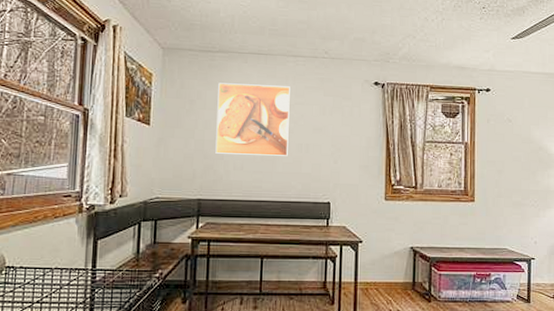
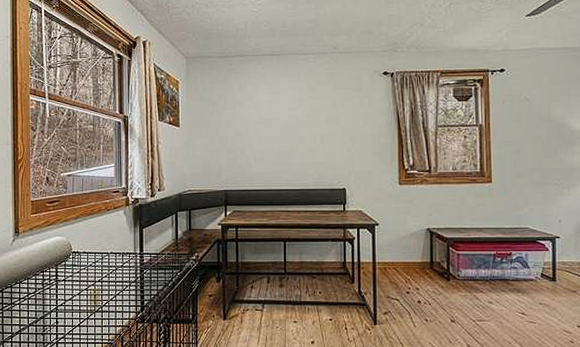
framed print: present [215,83,290,156] -> none [236,83,303,149]

